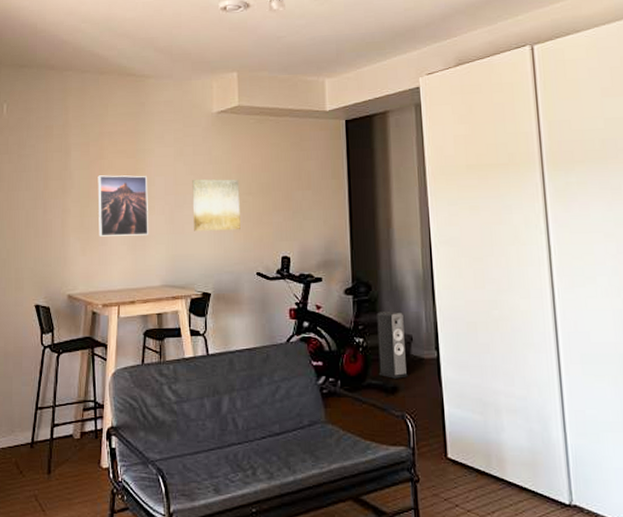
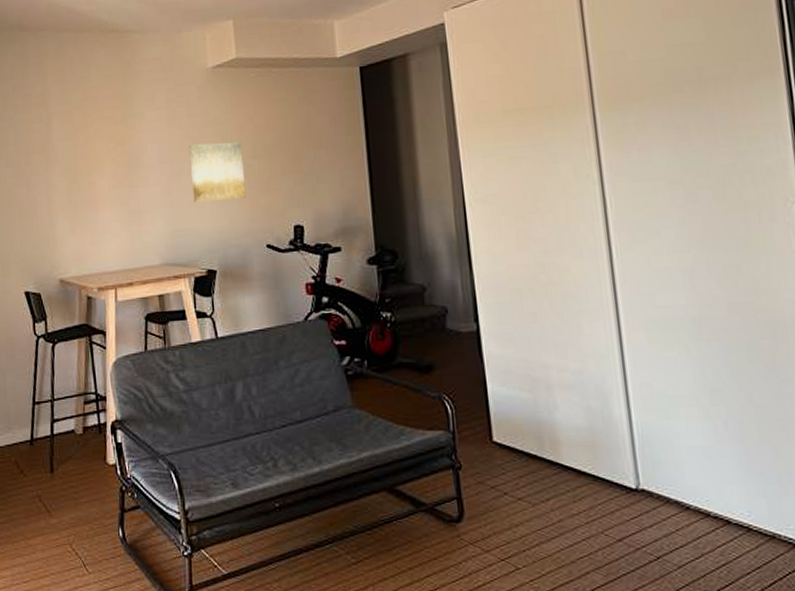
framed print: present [98,175,148,236] -> none [84,143,143,214]
speaker: present [377,310,408,379] -> none [405,280,444,356]

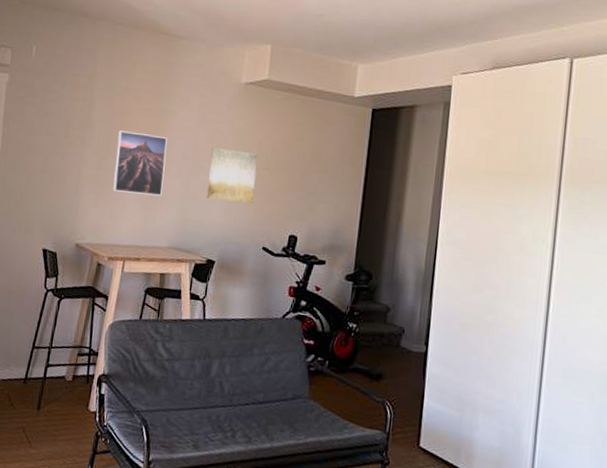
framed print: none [84,143,143,214] -> present [113,130,168,196]

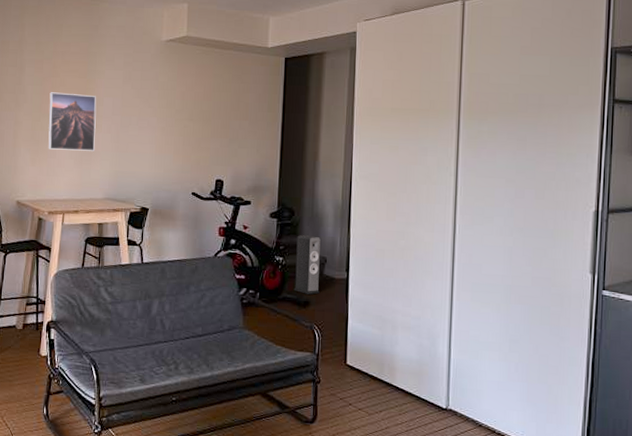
wall art: present [207,147,258,204] -> none [137,102,182,153]
speaker: none [366,301,399,367] -> present [293,234,321,295]

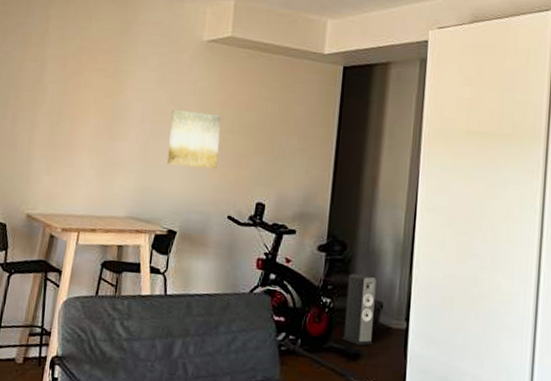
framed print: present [48,92,97,151] -> none [66,92,125,162]
wall art: none [137,102,182,153] -> present [167,109,222,169]

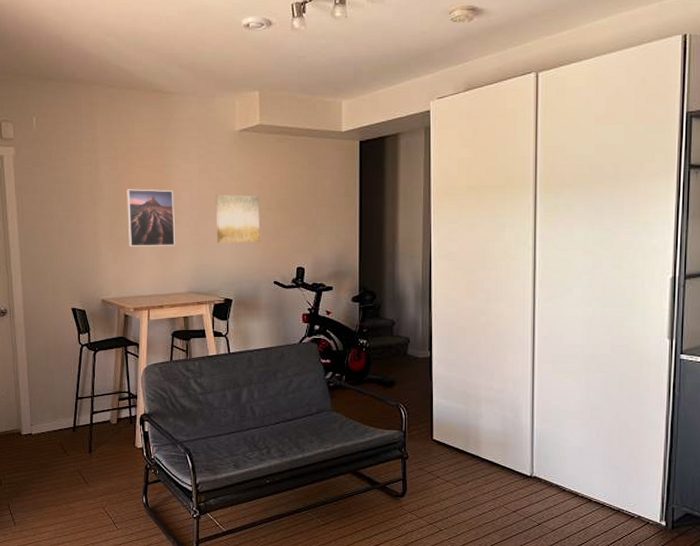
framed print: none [66,92,125,162] -> present [126,189,175,247]
speaker: present [342,273,377,346] -> none [378,316,404,374]

